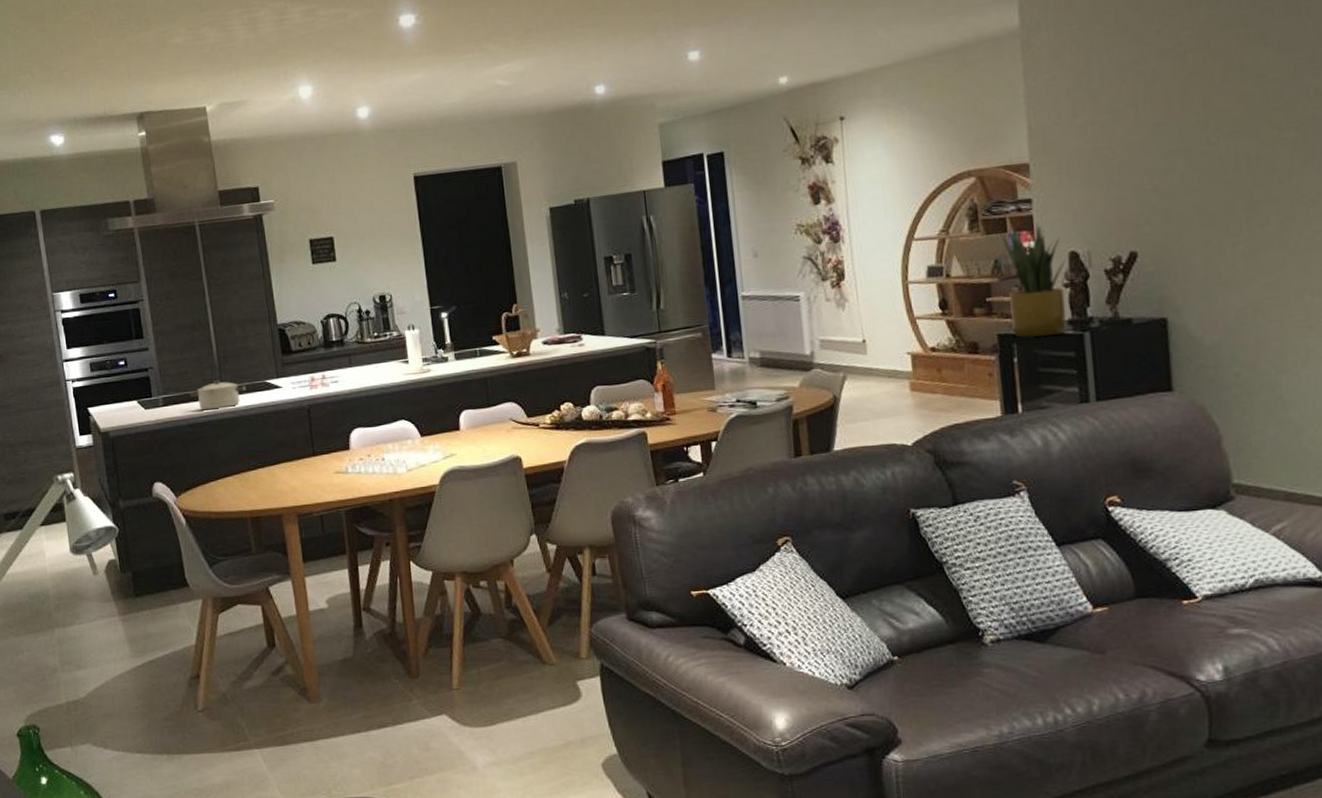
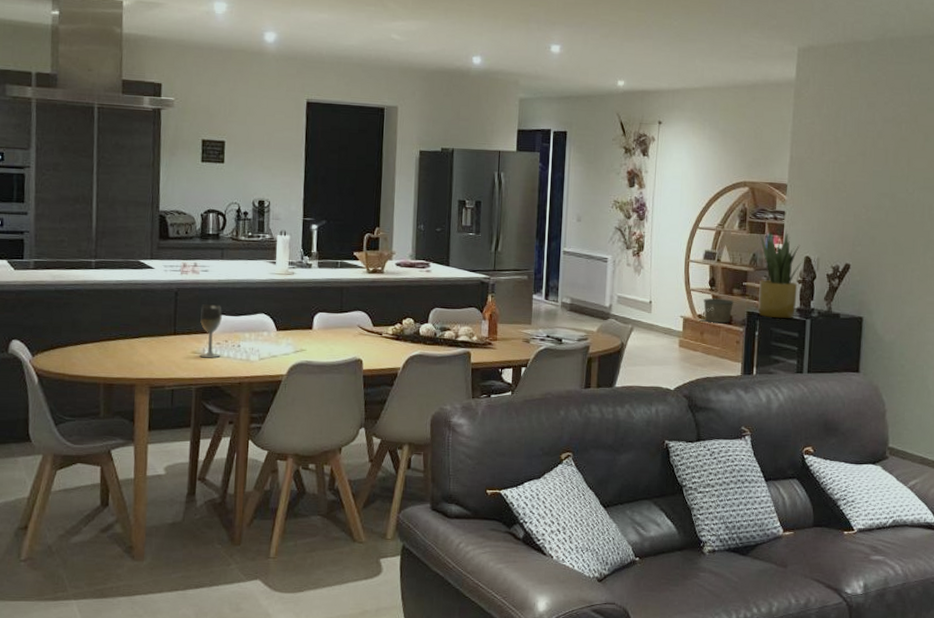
cooking pot: present [190,380,246,411] -> none [62,253,119,280]
wine glass: none [336,416,366,477] -> present [199,303,222,358]
basket: none [934,322,978,355] -> present [703,298,735,324]

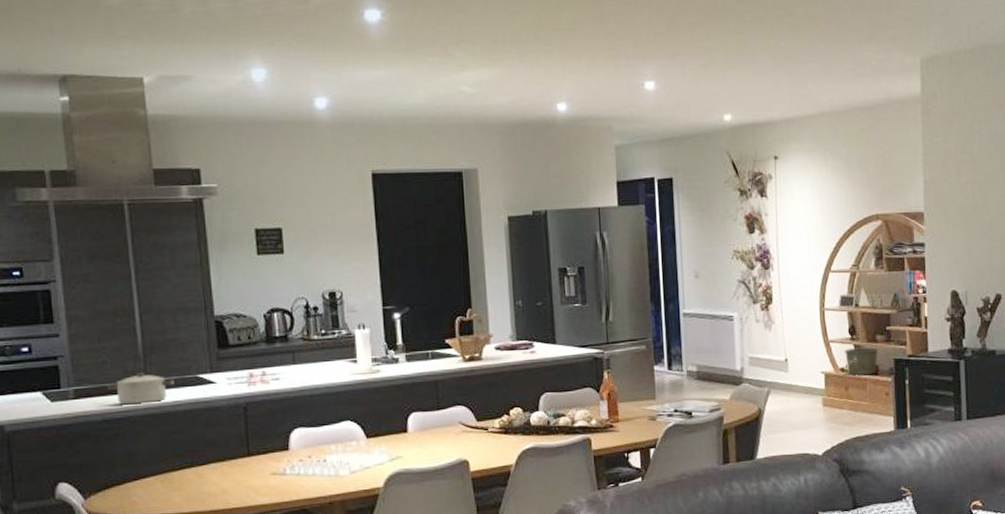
cooking pot: none [62,253,119,280] -> present [107,373,174,405]
wine glass: present [199,303,222,358] -> none [275,415,305,479]
planter: present [758,230,806,319] -> none [899,264,953,364]

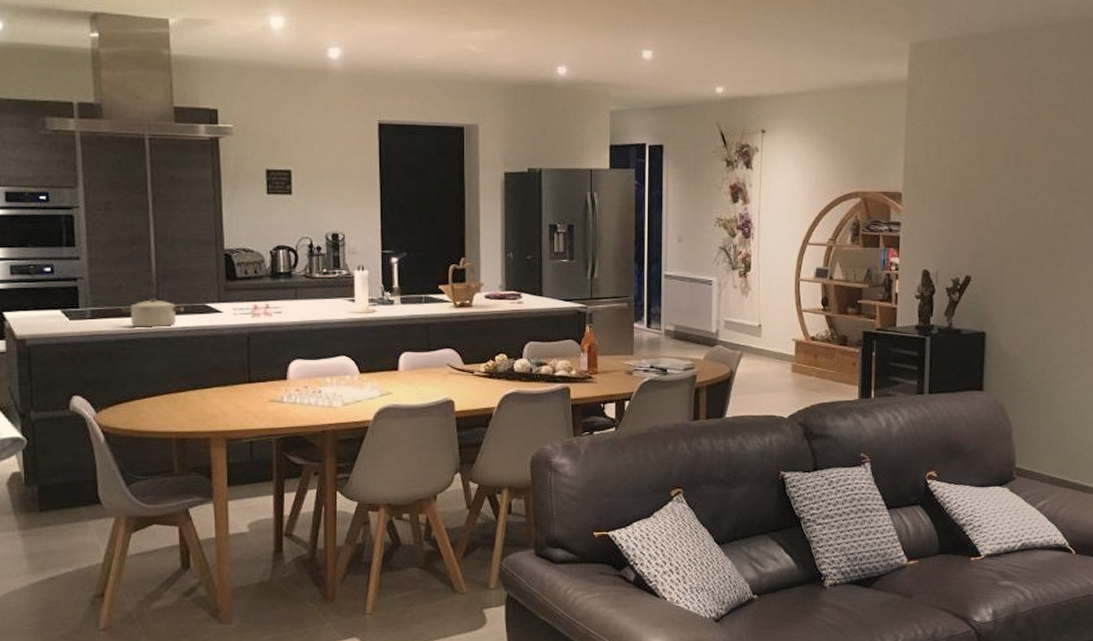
basket: present [844,347,879,376] -> none [815,319,849,345]

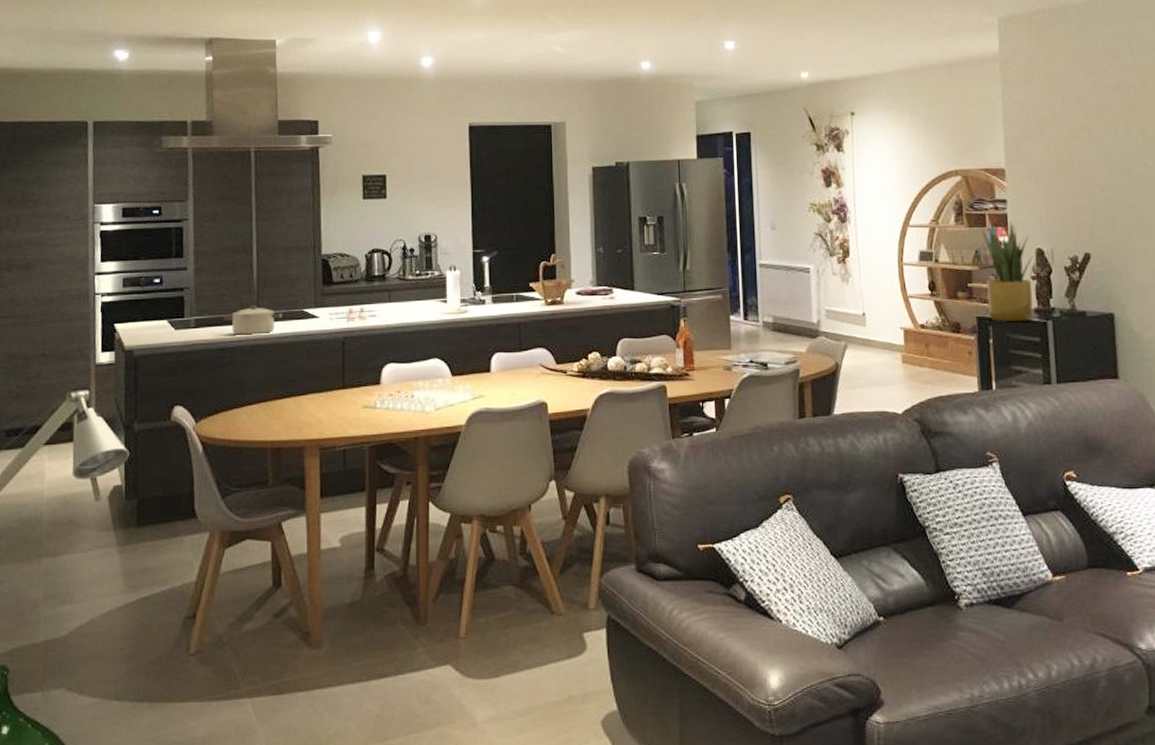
planter: none [874,242,924,338] -> present [980,220,1038,323]

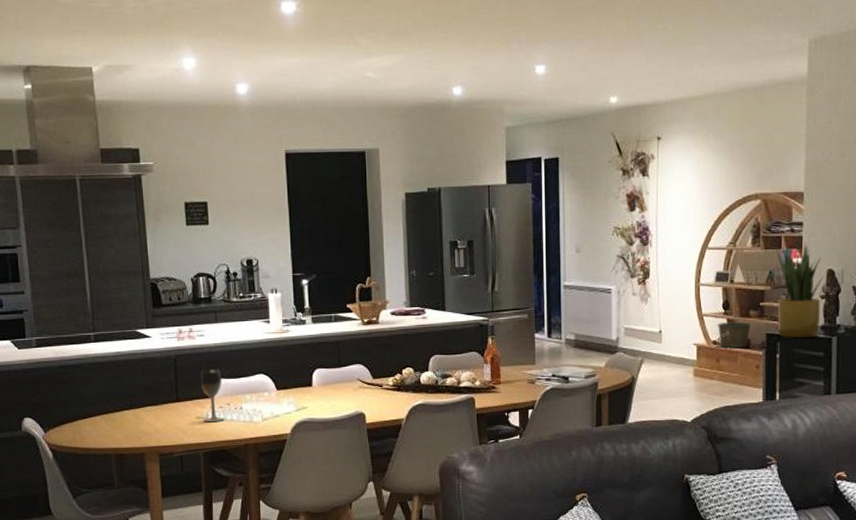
cooking pot: present [224,305,282,335] -> none [63,326,117,354]
wine glass: none [369,351,394,412] -> present [200,368,224,423]
basket: none [923,304,961,333] -> present [717,322,752,349]

